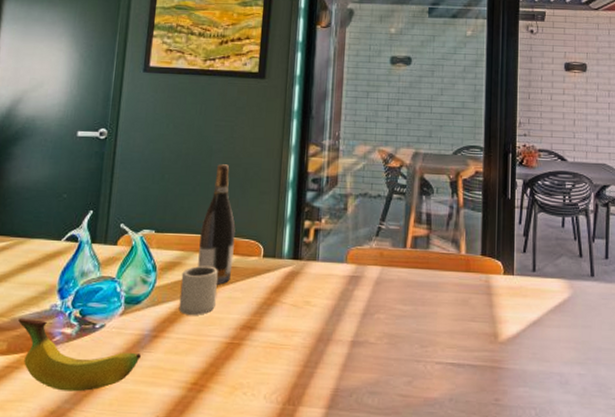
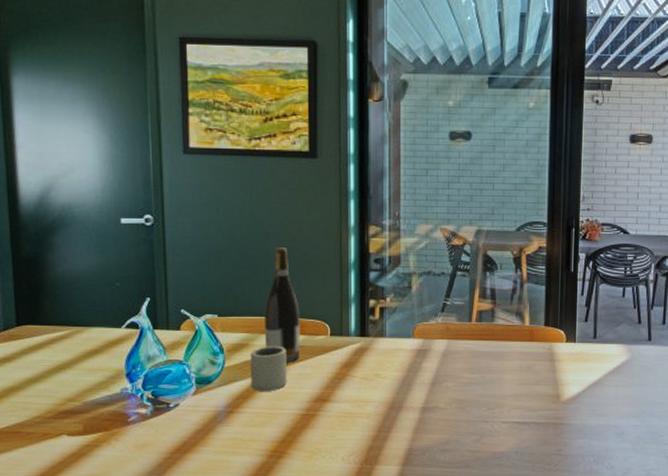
fruit: present [18,319,142,392] -> none [90,402,220,464]

